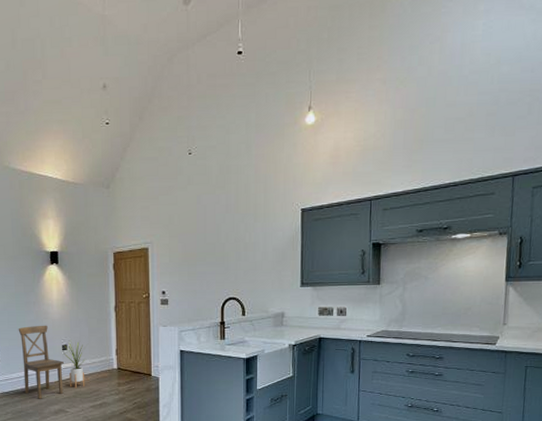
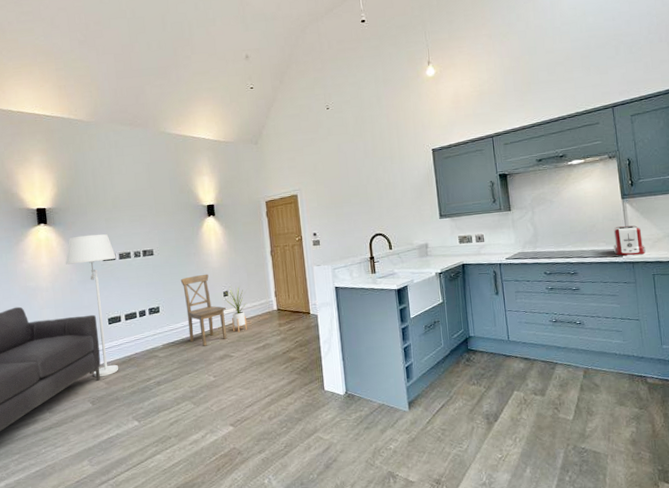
toaster: none [487,312,523,344] -> present [613,225,646,256]

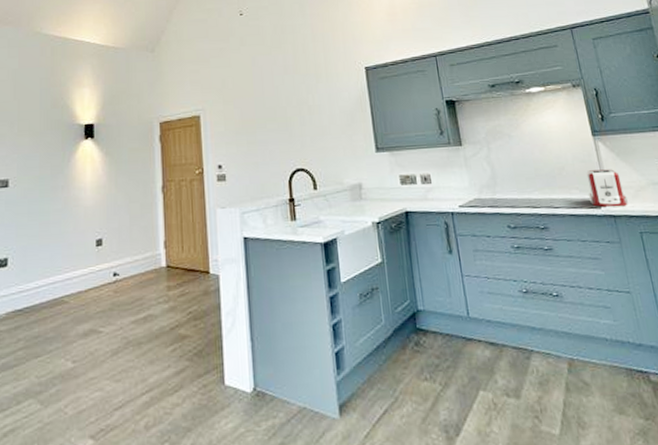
dining chair: present [180,274,228,346] -> none [40,214,97,317]
house plant: present [225,287,248,333] -> none [97,233,127,298]

